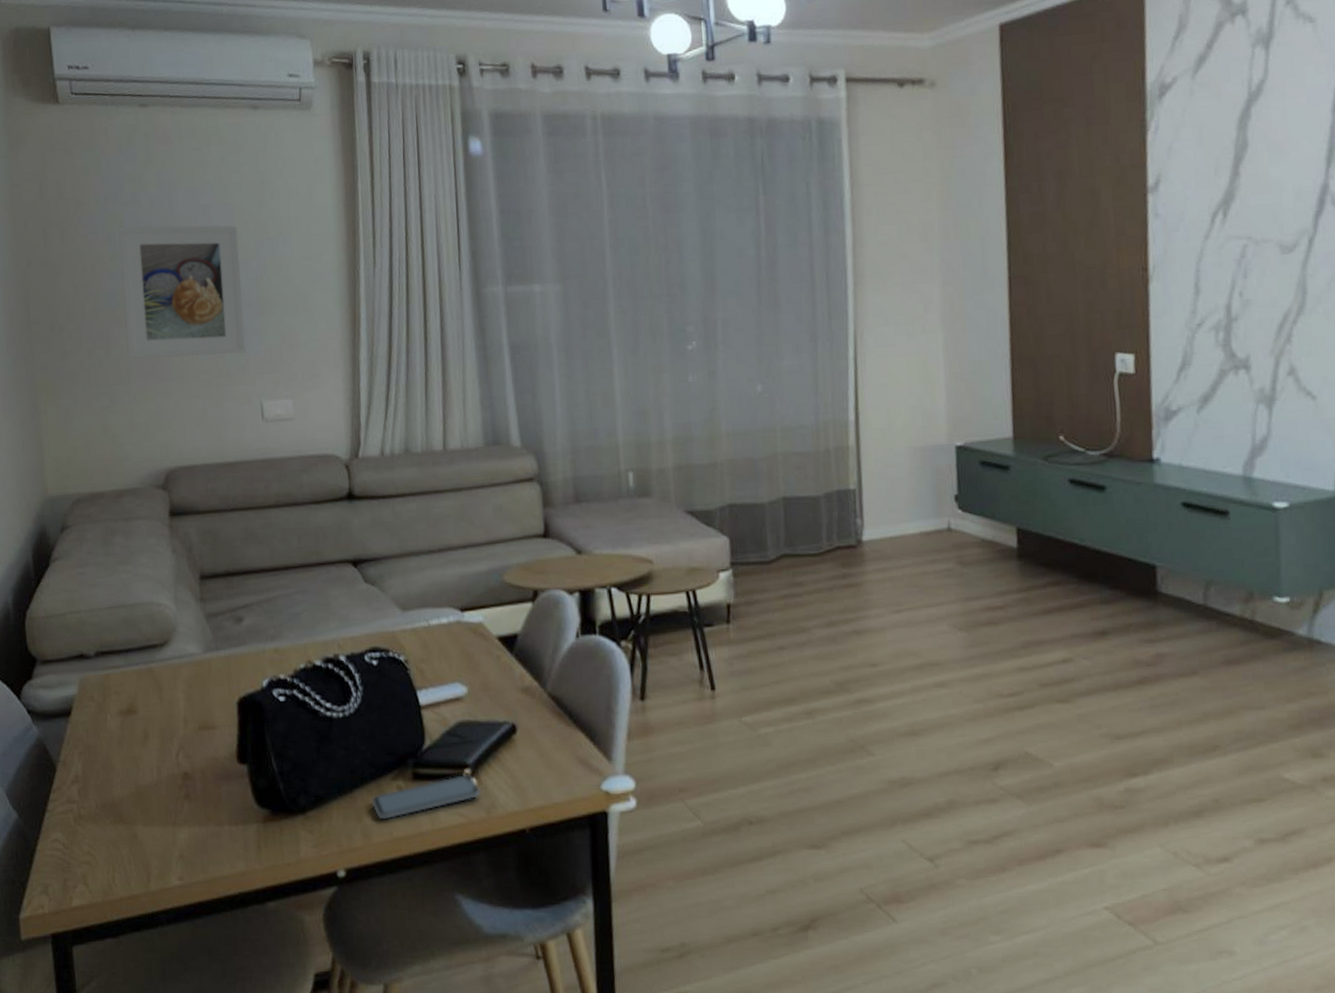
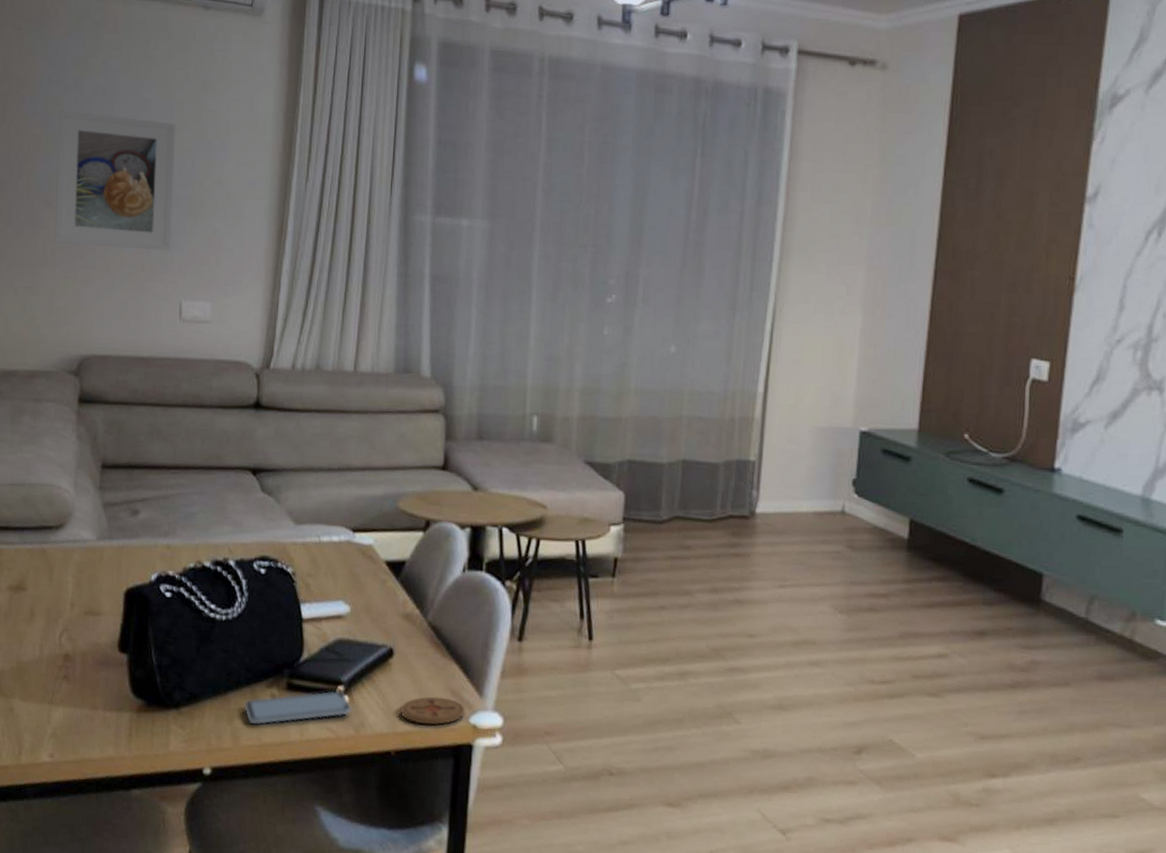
coaster: none [529,767,596,798] -> present [399,696,466,726]

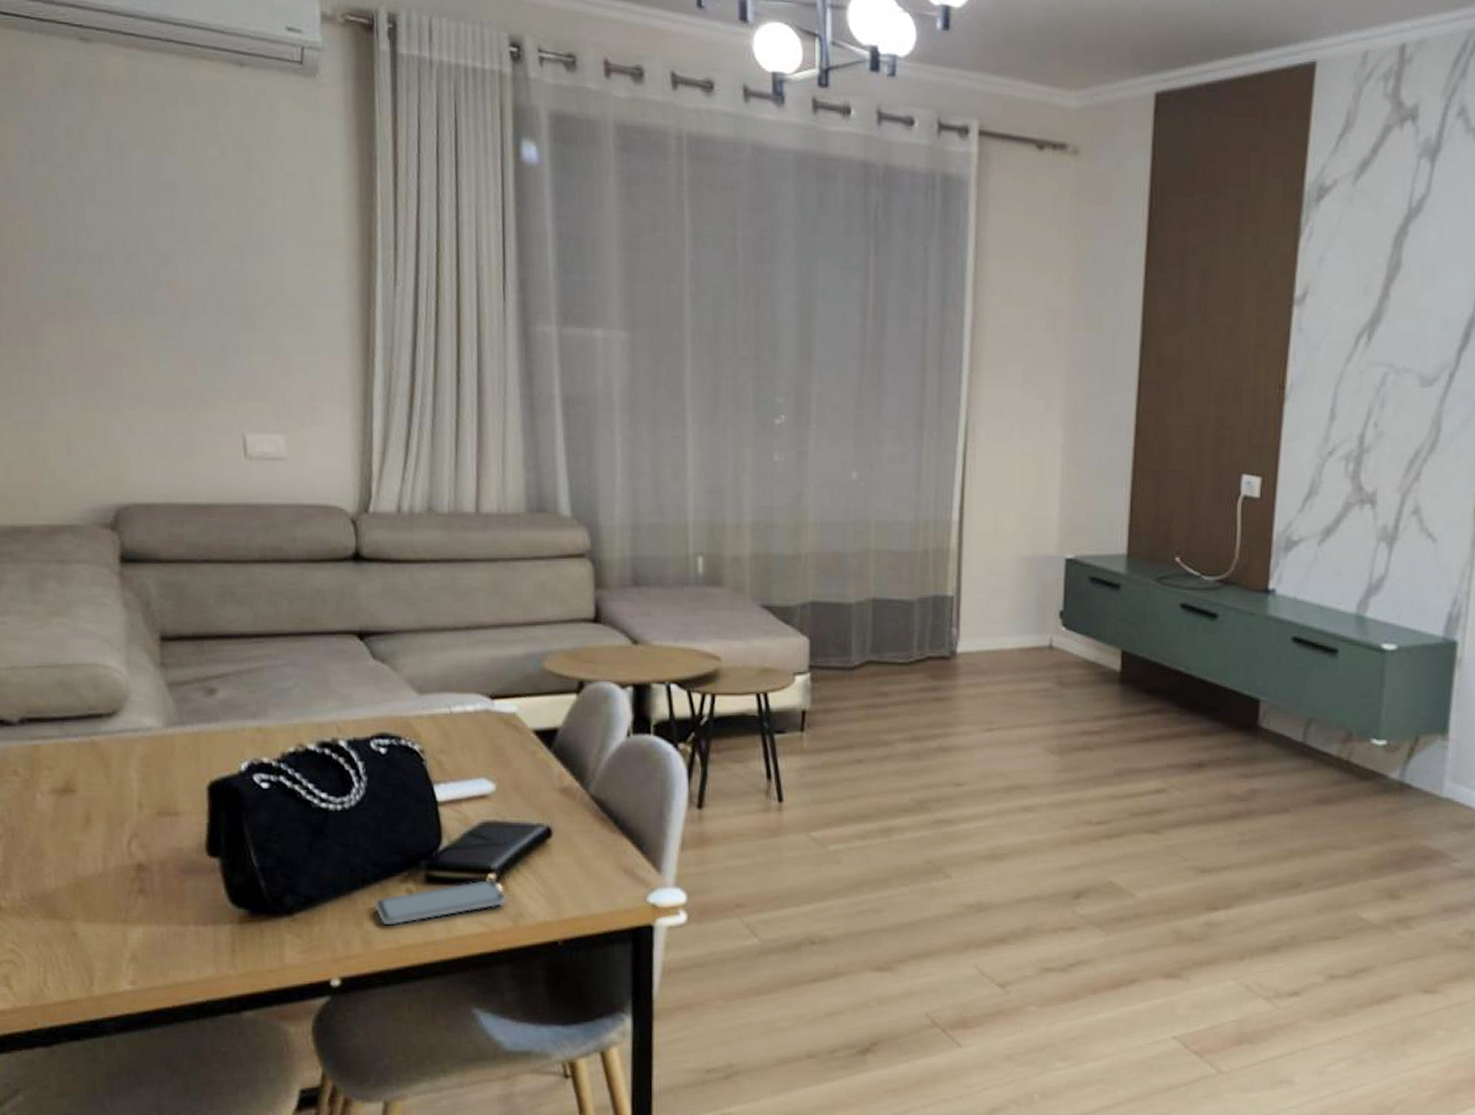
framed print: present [55,110,176,251] -> none [50,194,224,373]
coaster: present [399,696,466,726] -> none [564,877,642,909]

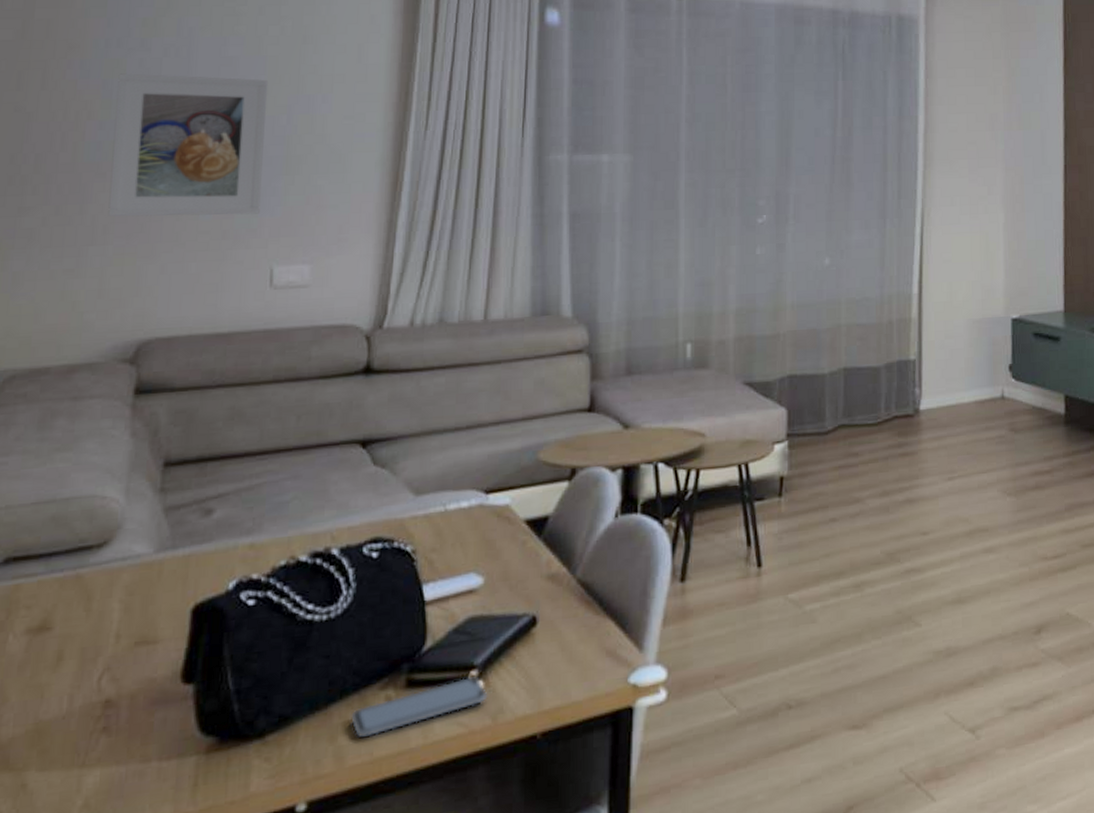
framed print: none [50,194,224,373] -> present [108,73,269,217]

